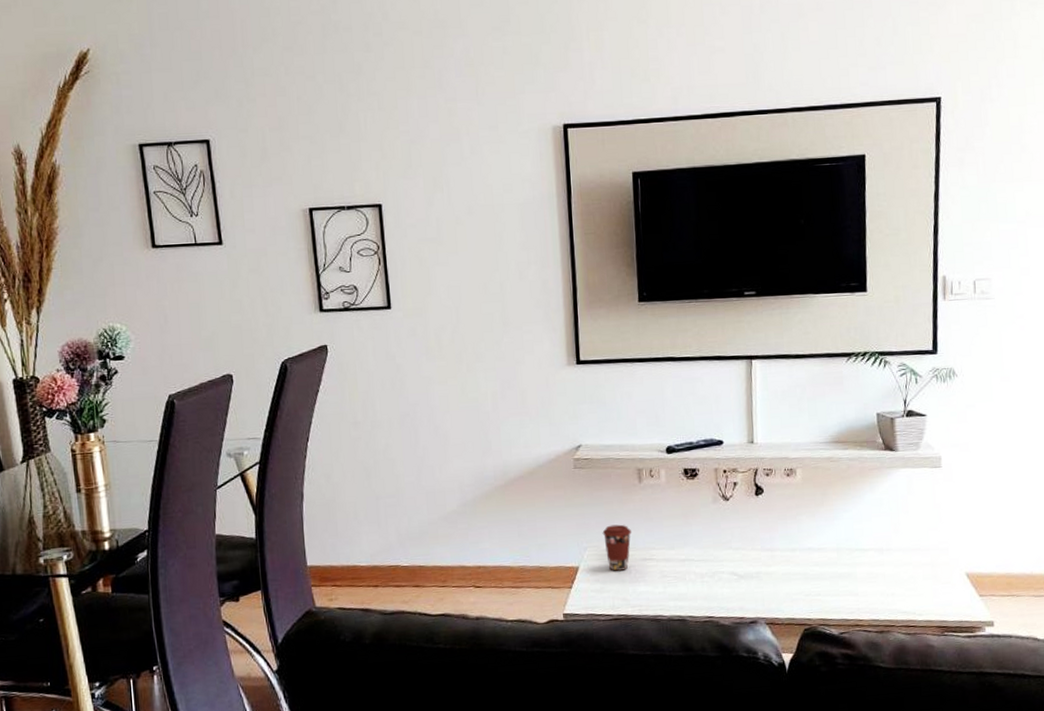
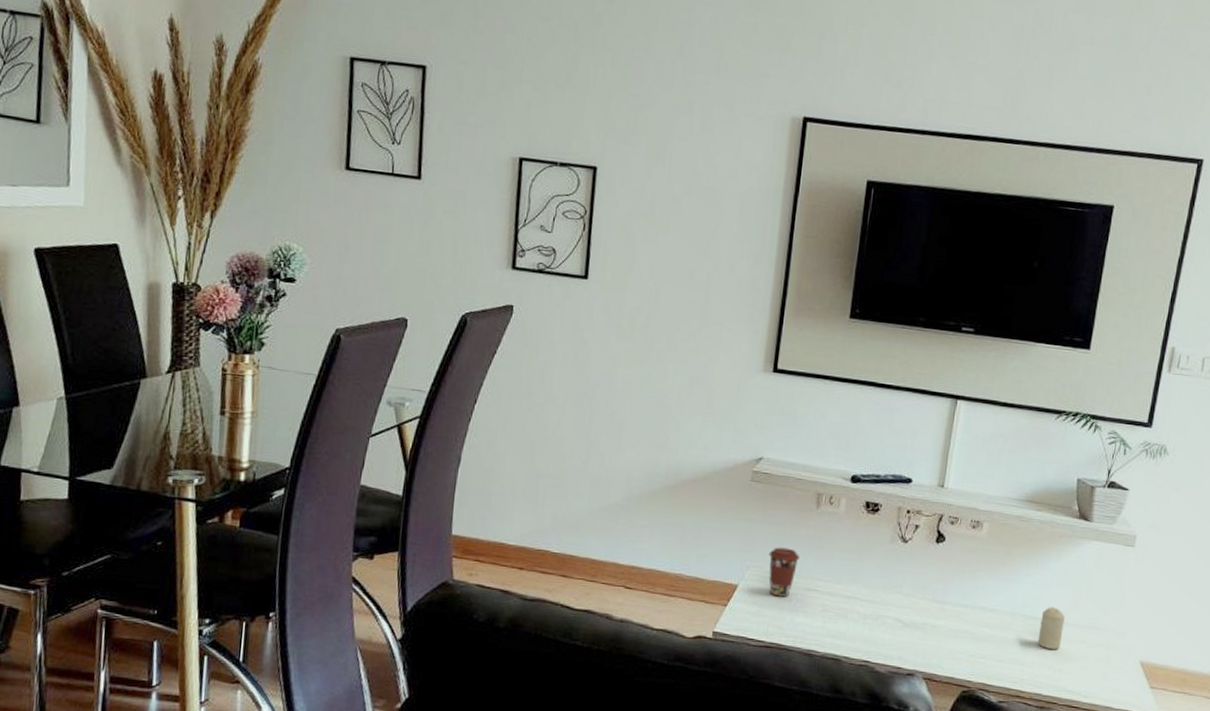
candle: none [866,536,889,576] -> present [1037,607,1065,650]

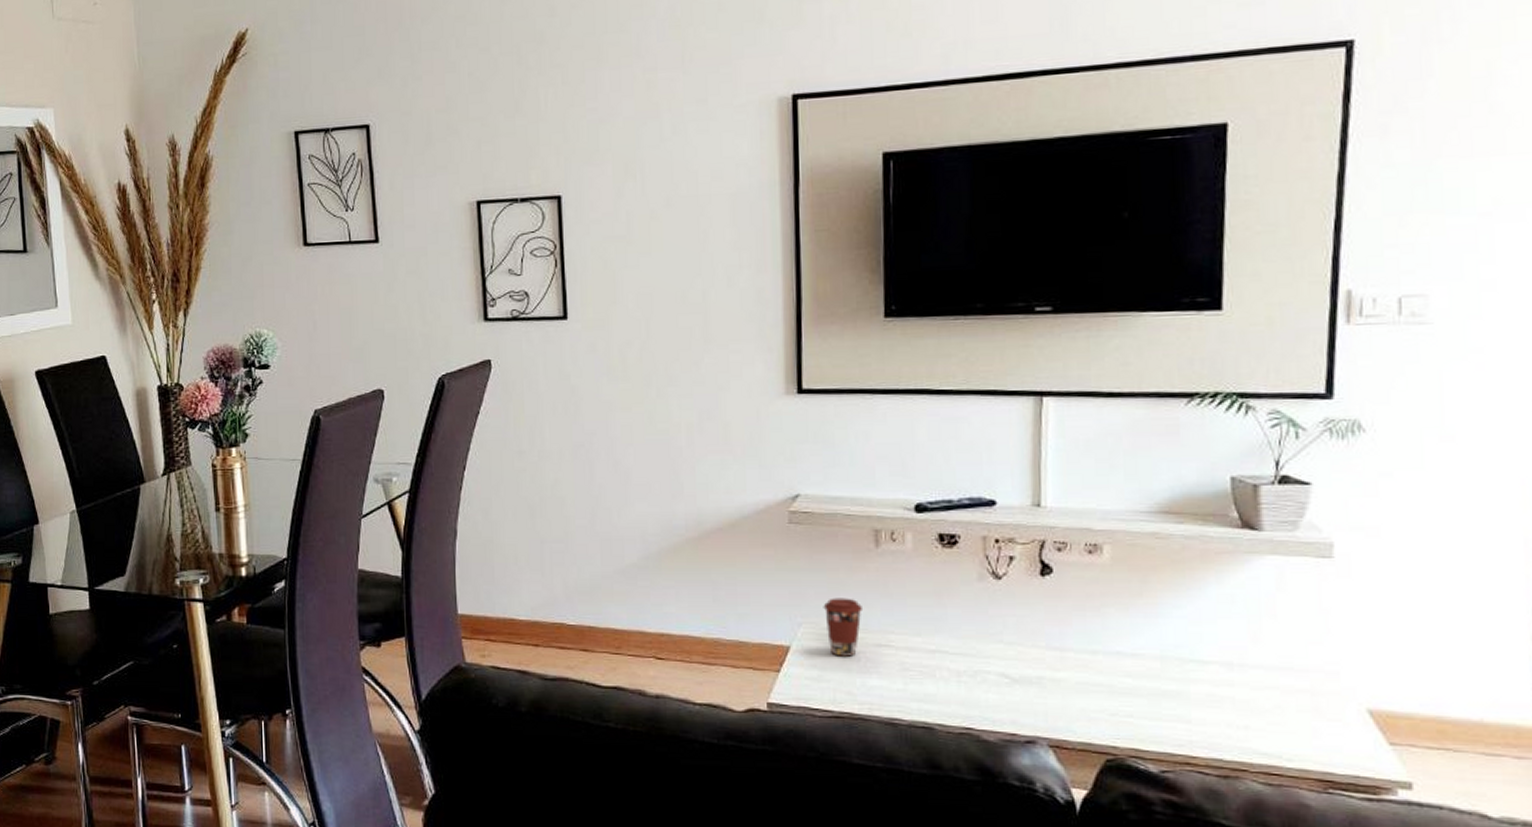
candle: present [1037,607,1065,650] -> none [1205,645,1242,700]

